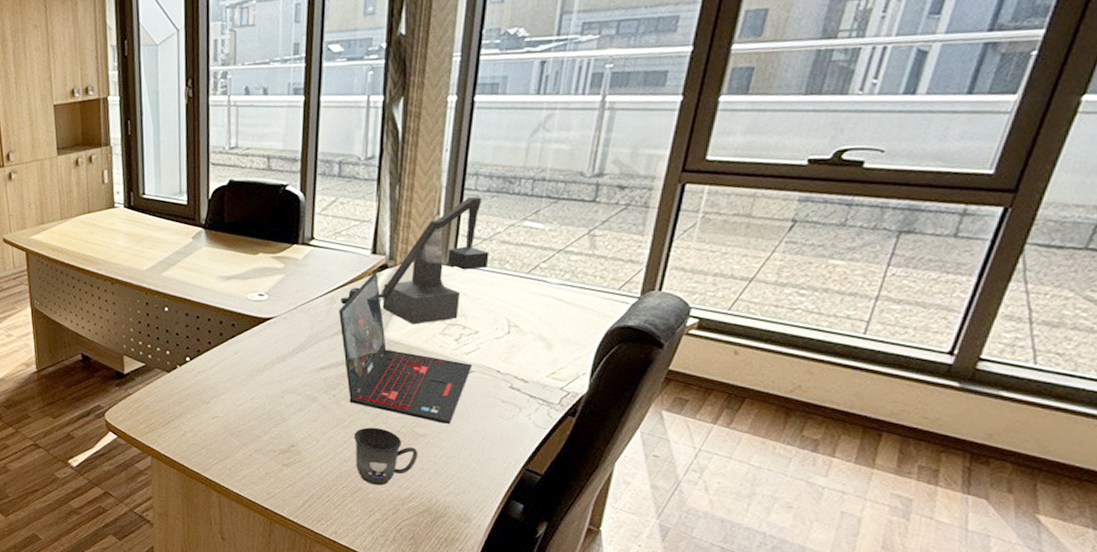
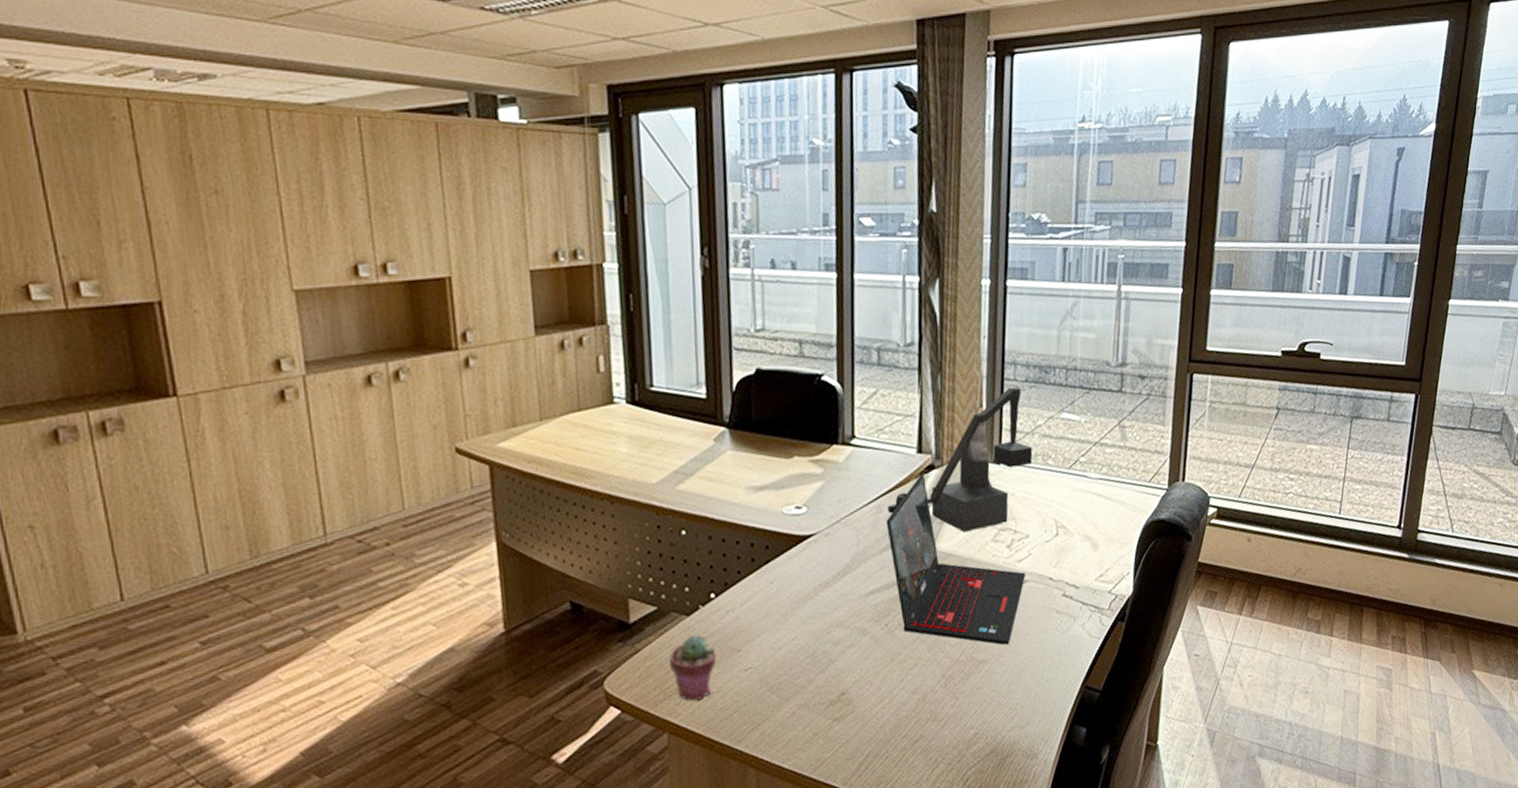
potted succulent: none [153,387,190,436] -> present [669,635,717,701]
mug: present [354,427,418,485] -> none [911,658,980,730]

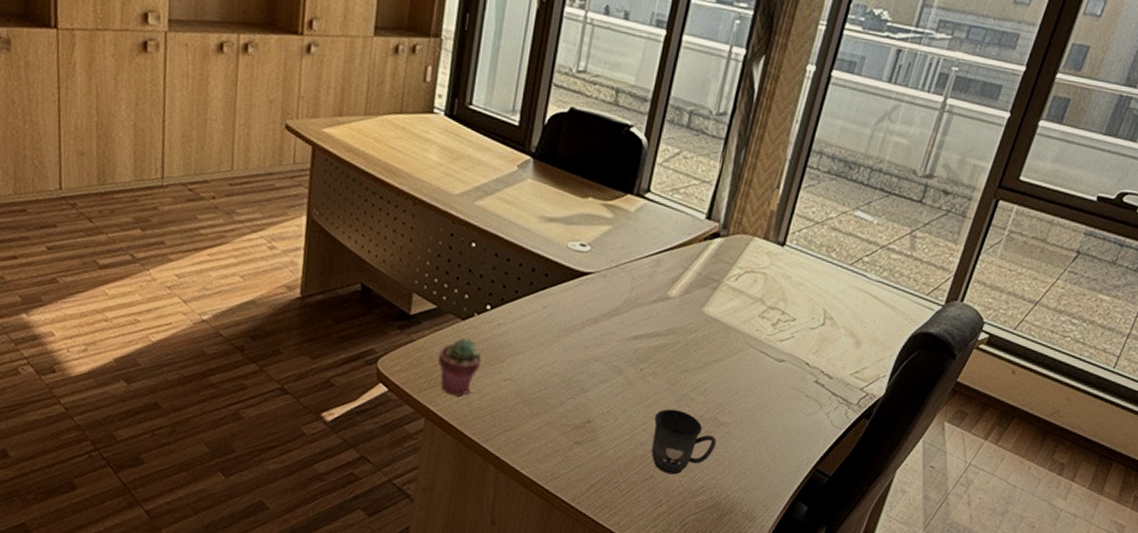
laptop: present [886,472,1026,646] -> none [656,238,785,415]
desk lamp: present [888,386,1033,533] -> none [666,175,821,303]
mug: none [911,658,980,730] -> present [651,408,717,475]

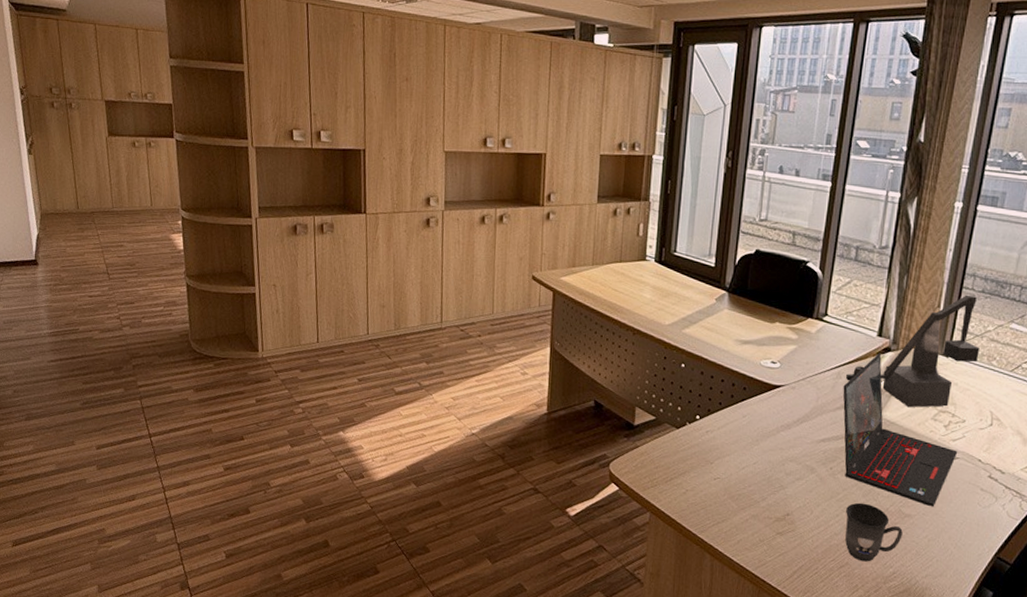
potted succulent: present [437,338,482,396] -> none [658,444,695,494]
laptop: none [656,238,785,415] -> present [843,352,958,507]
desk lamp: none [666,175,821,303] -> present [846,294,980,408]

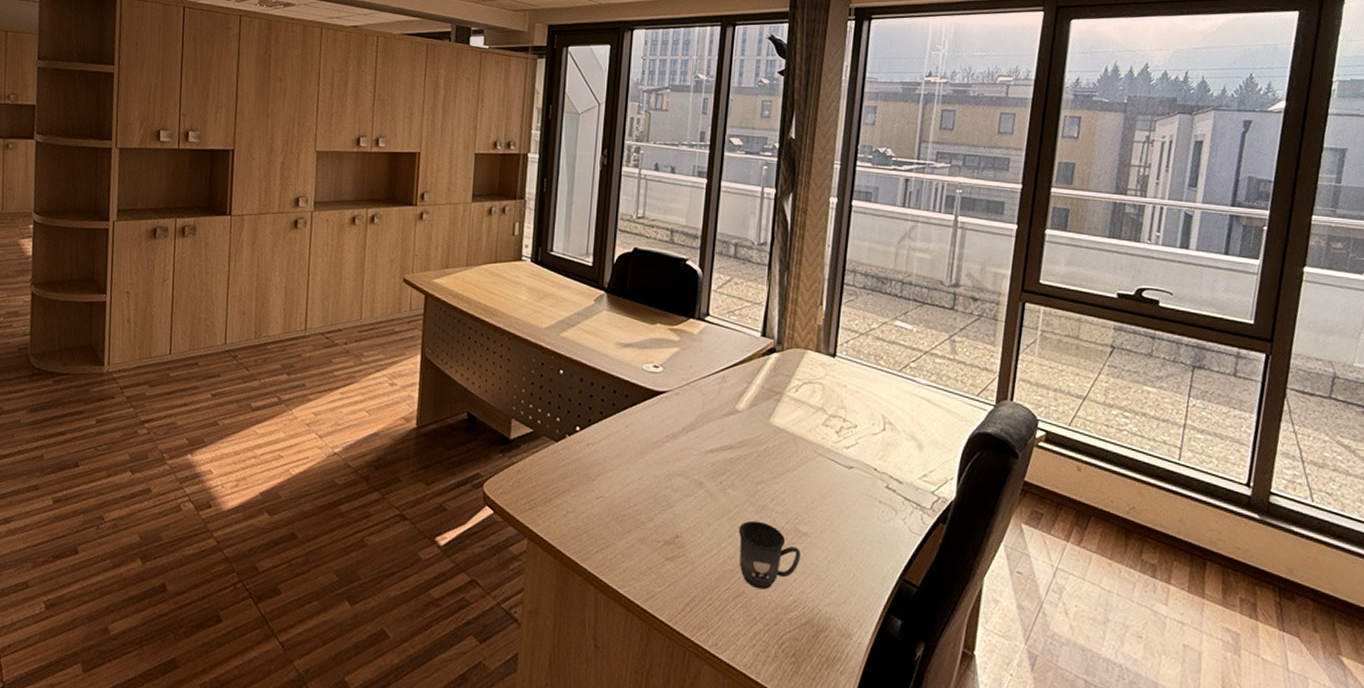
laptop: present [843,352,958,507] -> none [729,354,852,524]
desk lamp: present [846,294,980,408] -> none [732,291,866,413]

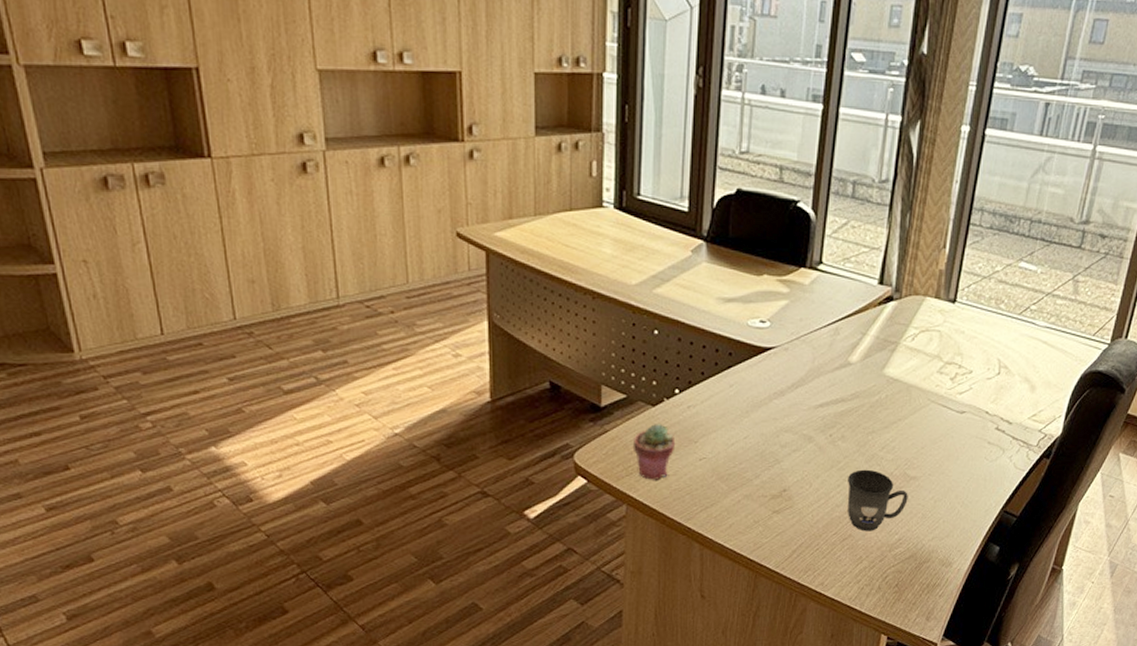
potted succulent: none [536,459,575,516] -> present [632,424,676,480]

